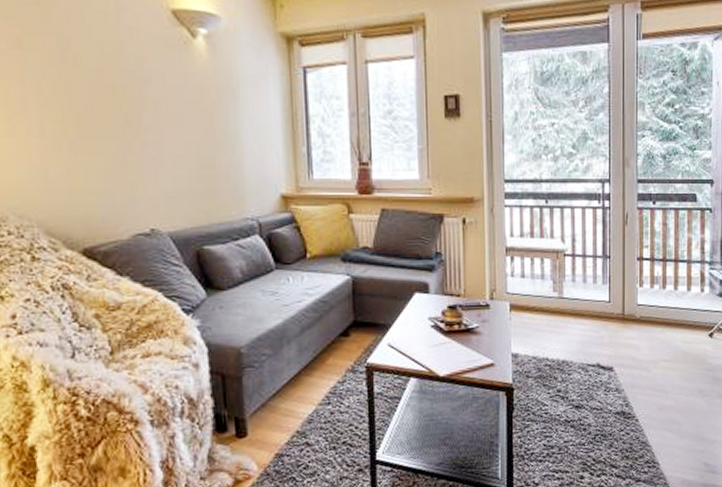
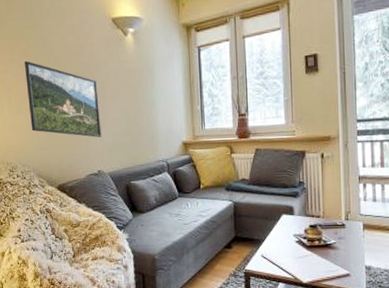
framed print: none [17,56,156,181] -> present [24,61,102,137]

